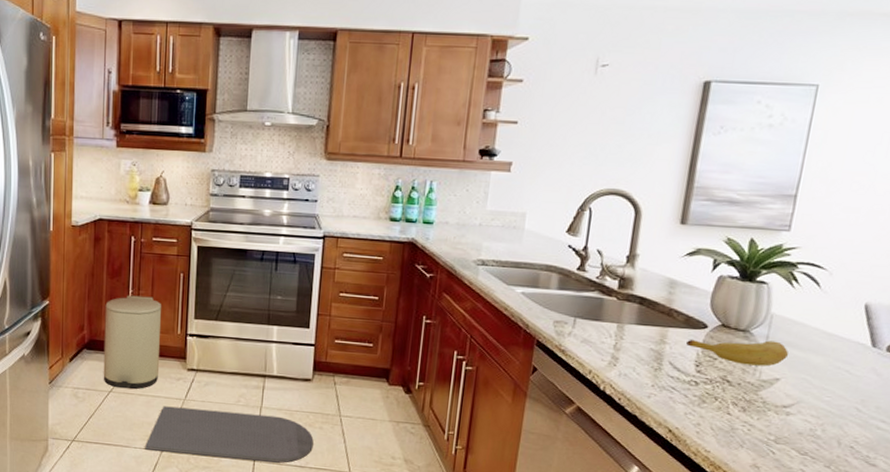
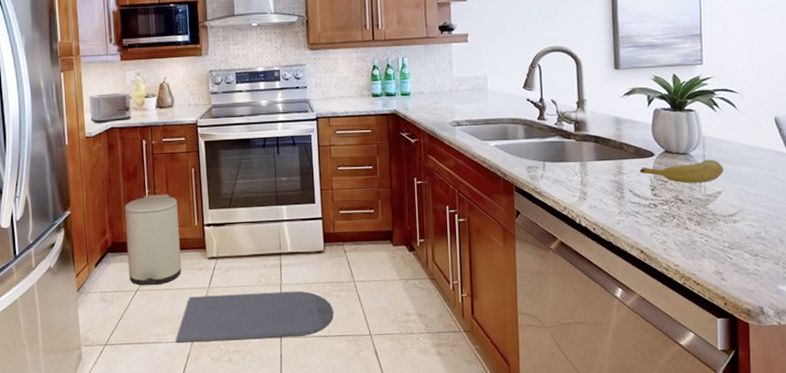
toaster: none [78,181,125,213] -> present [89,92,133,124]

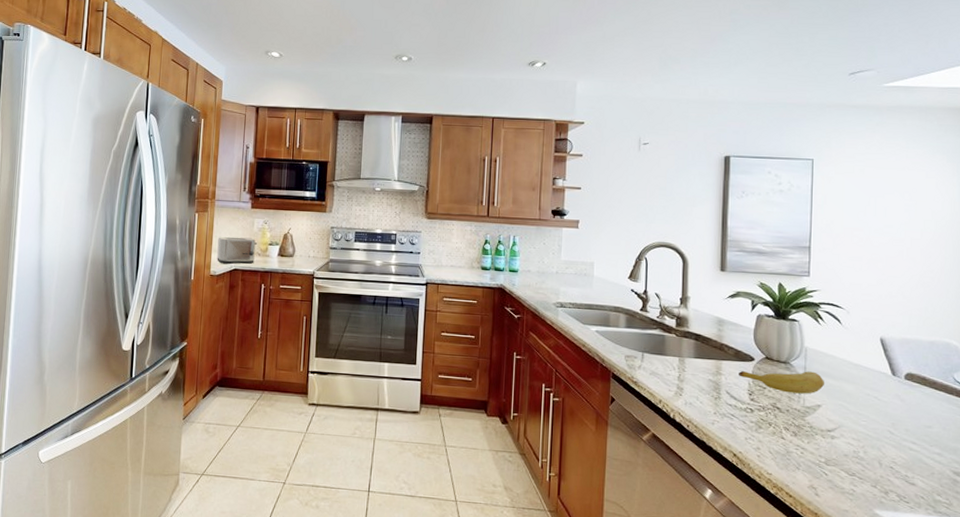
pedal bin: present [124,194,181,286] -> none [232,336,286,424]
door mat: present [176,291,334,343] -> none [269,439,422,493]

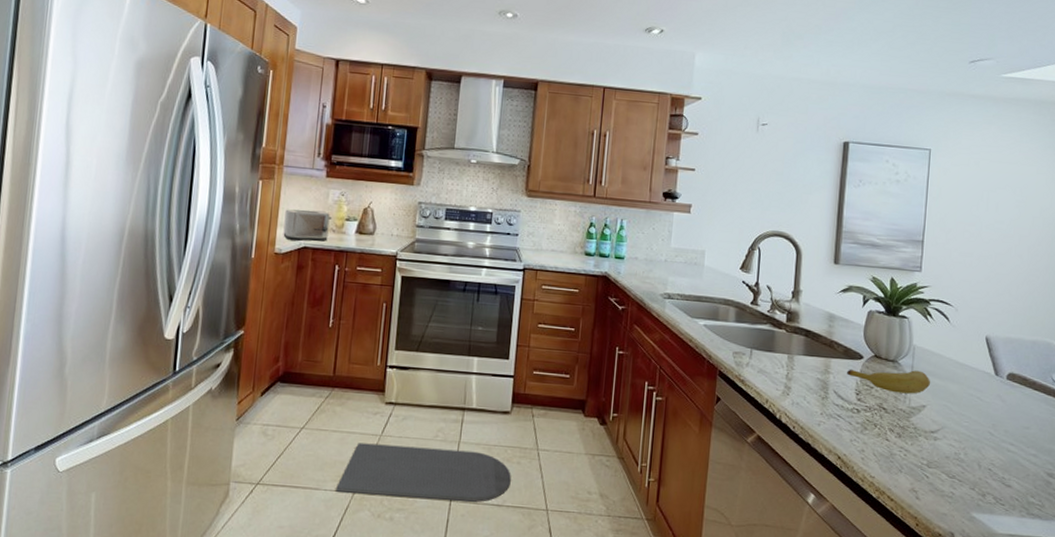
door mat: none [269,439,422,493] -> present [336,443,511,502]

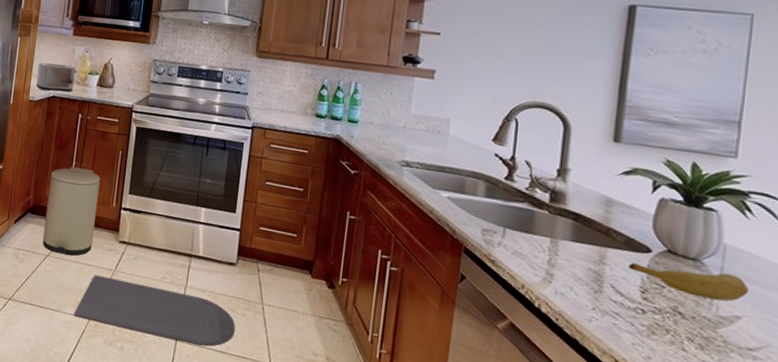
pedal bin: none [296,325,362,425] -> present [42,166,100,256]

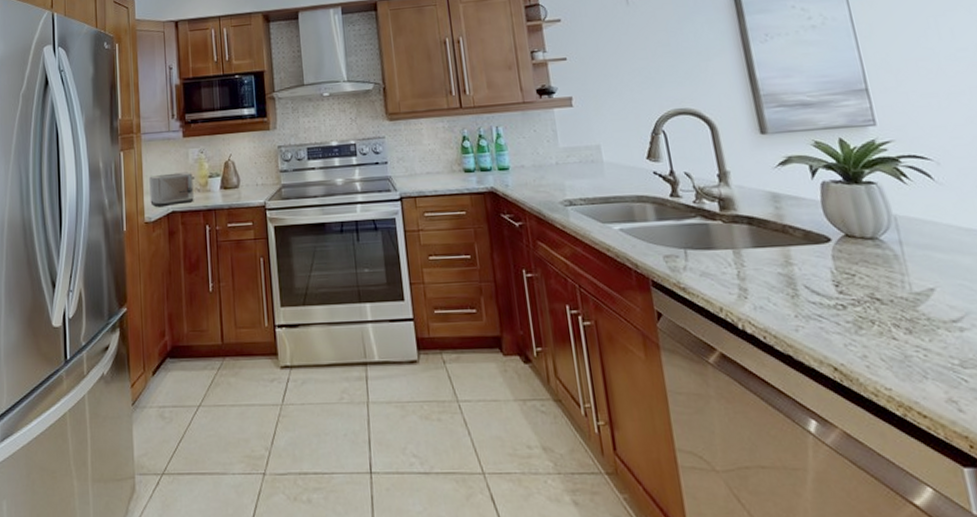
pedal bin: present [42,166,100,256] -> none [185,288,250,401]
door mat: present [74,274,235,346] -> none [244,411,435,475]
banana: present [629,262,748,301] -> none [815,245,932,278]

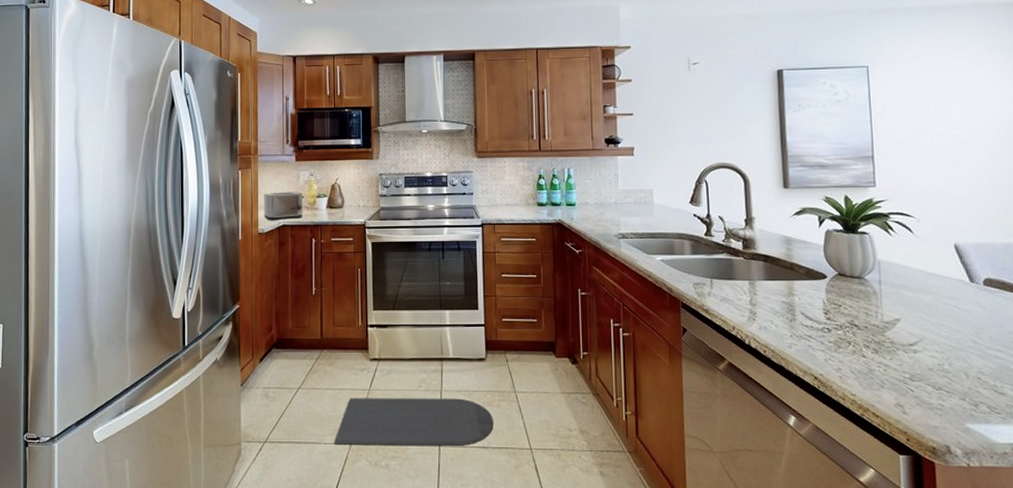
door mat: none [244,411,435,475] -> present [335,398,493,445]

